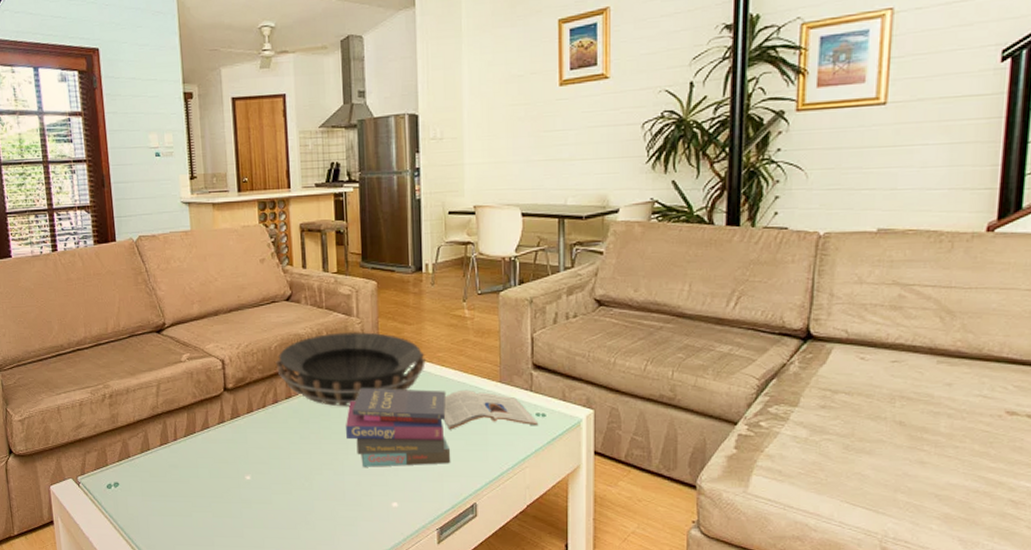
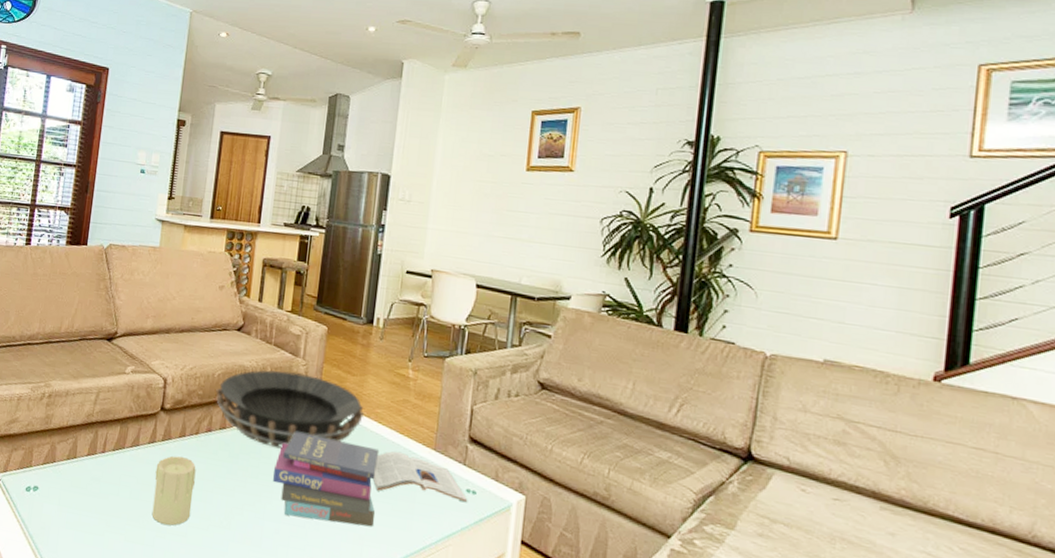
candle: none [230,430,272,497] -> present [151,455,196,526]

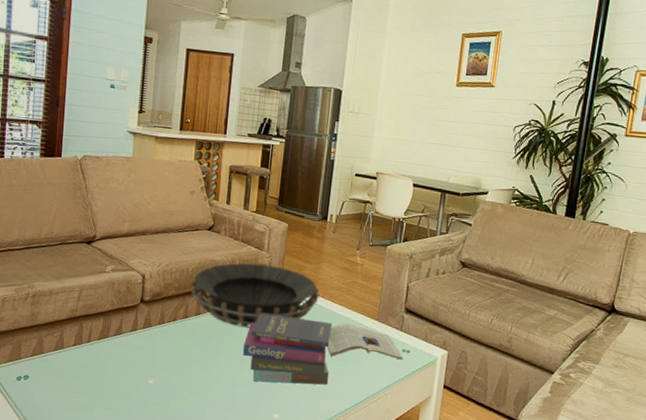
candle: present [151,455,196,526] -> none [136,340,175,399]

